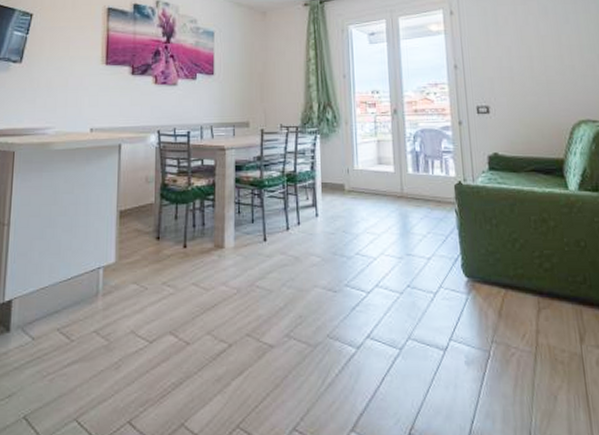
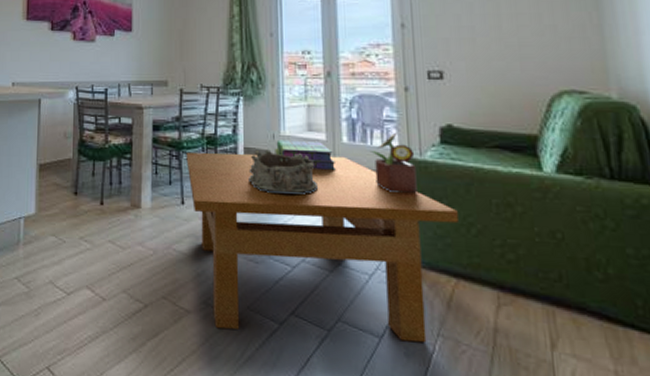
table: none [268,186,505,360] -> present [186,153,458,343]
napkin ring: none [325,183,388,225] -> present [247,149,318,196]
stack of books: none [349,173,403,199] -> present [275,139,335,170]
potted flower: none [431,163,472,216] -> present [369,133,417,193]

